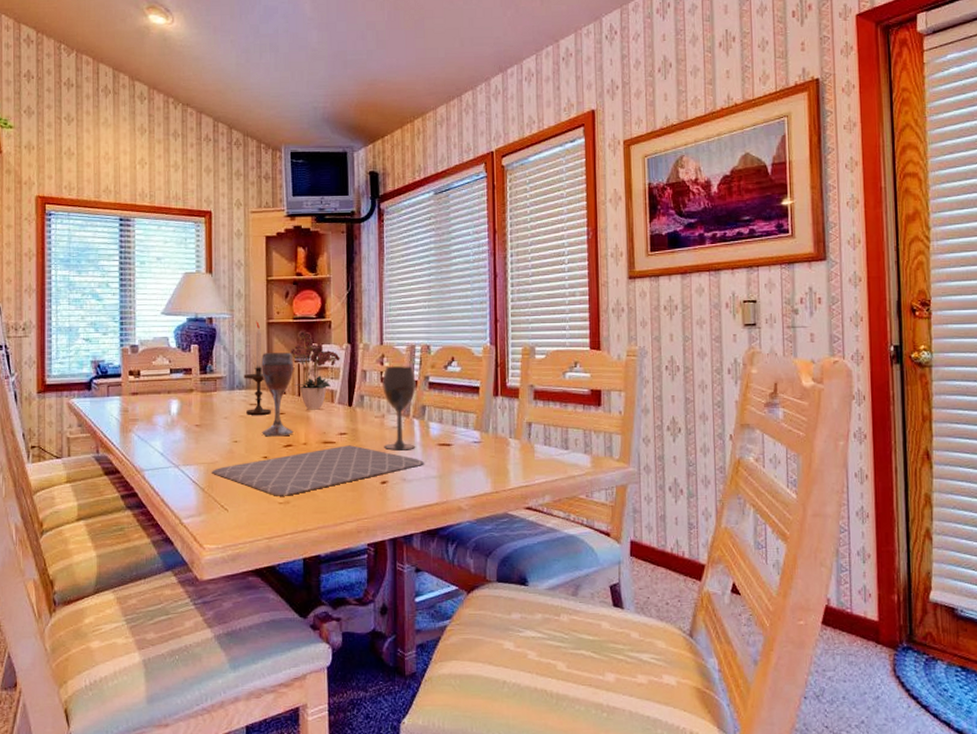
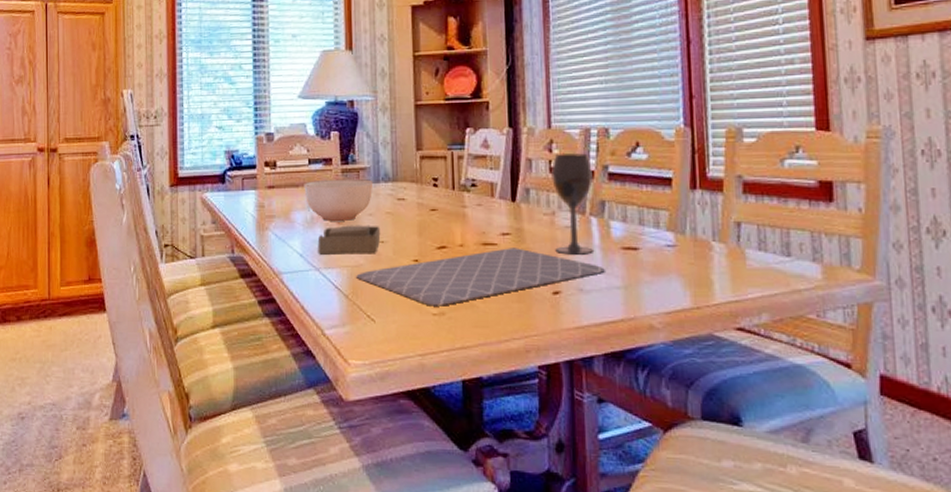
bowl: none [165,386,229,424] -> present [304,178,374,221]
napkin holder: none [177,427,235,453] -> present [317,225,381,255]
candlestick: present [243,320,271,415] -> none [389,102,421,211]
cup: present [260,352,294,437] -> none [408,139,448,237]
flower arrangement: present [291,330,340,410] -> none [442,112,500,206]

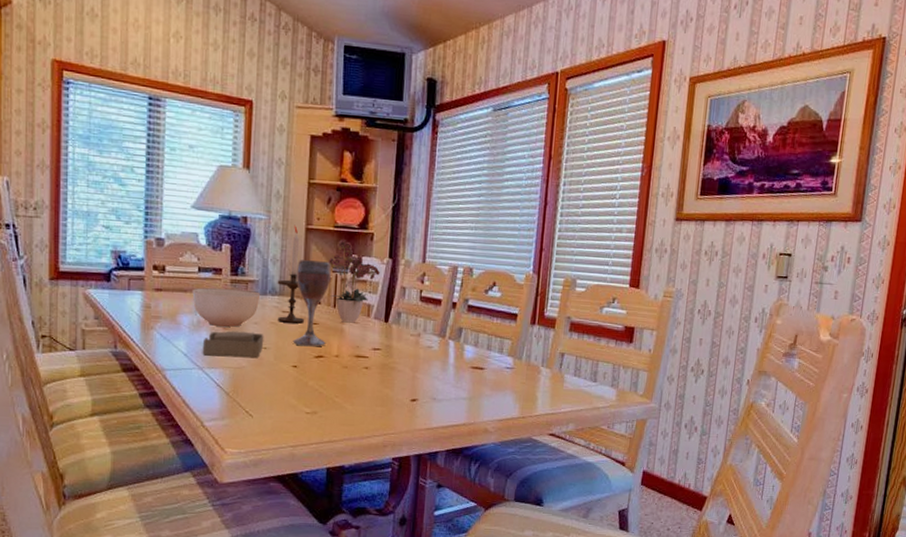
placemat: present [356,248,605,306] -> none [238,361,456,407]
candlestick: none [389,102,421,211] -> present [277,224,304,324]
cup: none [408,139,448,237] -> present [292,260,331,347]
flower arrangement: none [442,112,500,206] -> present [329,239,380,323]
wine glass: present [551,152,593,256] -> none [417,284,455,371]

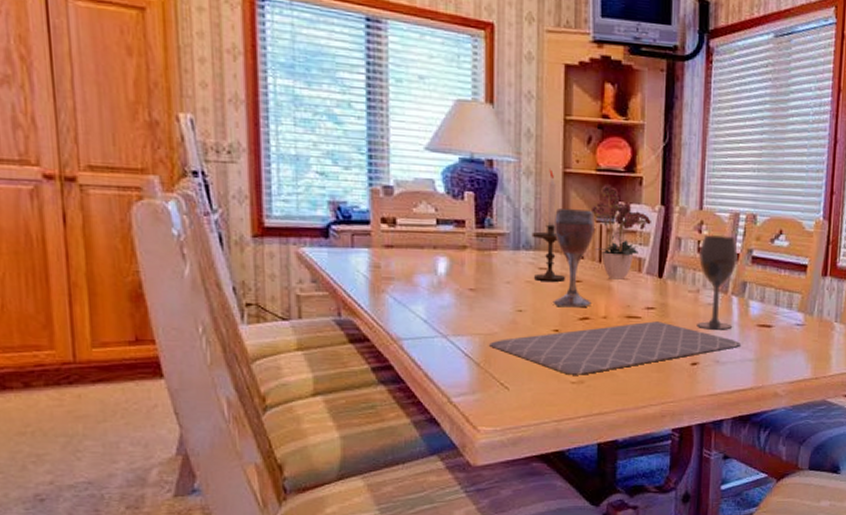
bowl: present [192,288,261,327] -> none [430,242,513,288]
napkin holder: present [202,330,264,358] -> none [445,292,519,323]
placemat: none [238,361,456,407] -> present [489,321,741,375]
wine glass: none [417,284,455,371] -> present [697,234,738,331]

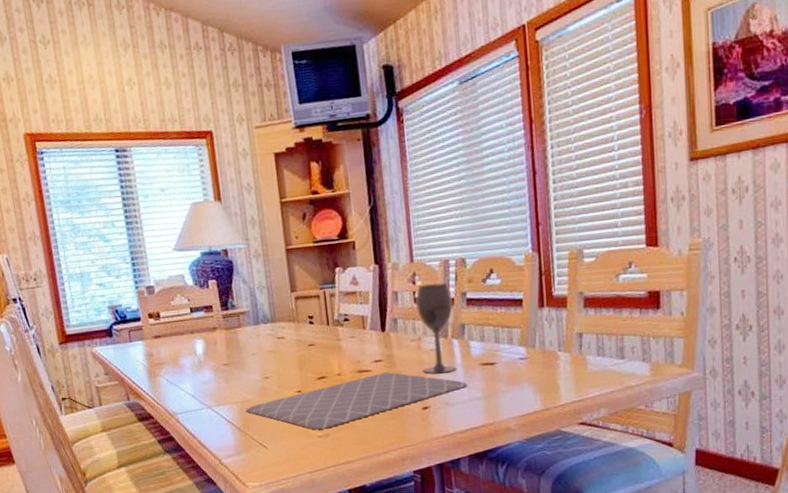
candlestick: present [532,168,565,282] -> none [267,247,300,350]
cup: present [552,208,595,308] -> none [283,279,326,370]
flower arrangement: present [592,185,651,280] -> none [314,253,368,339]

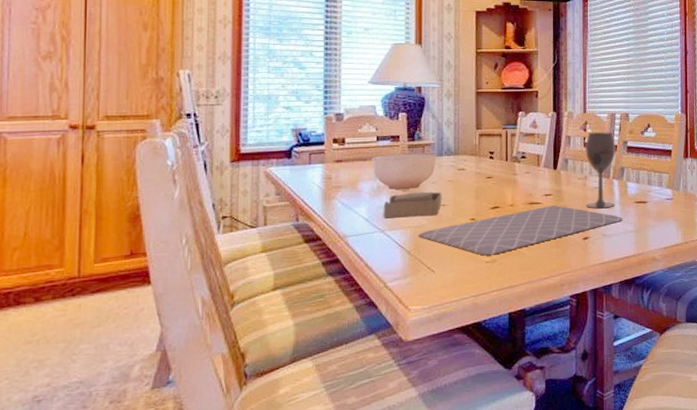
bowl: none [188,322,254,364] -> present [371,153,437,189]
napkin holder: none [206,363,265,394] -> present [383,191,442,219]

